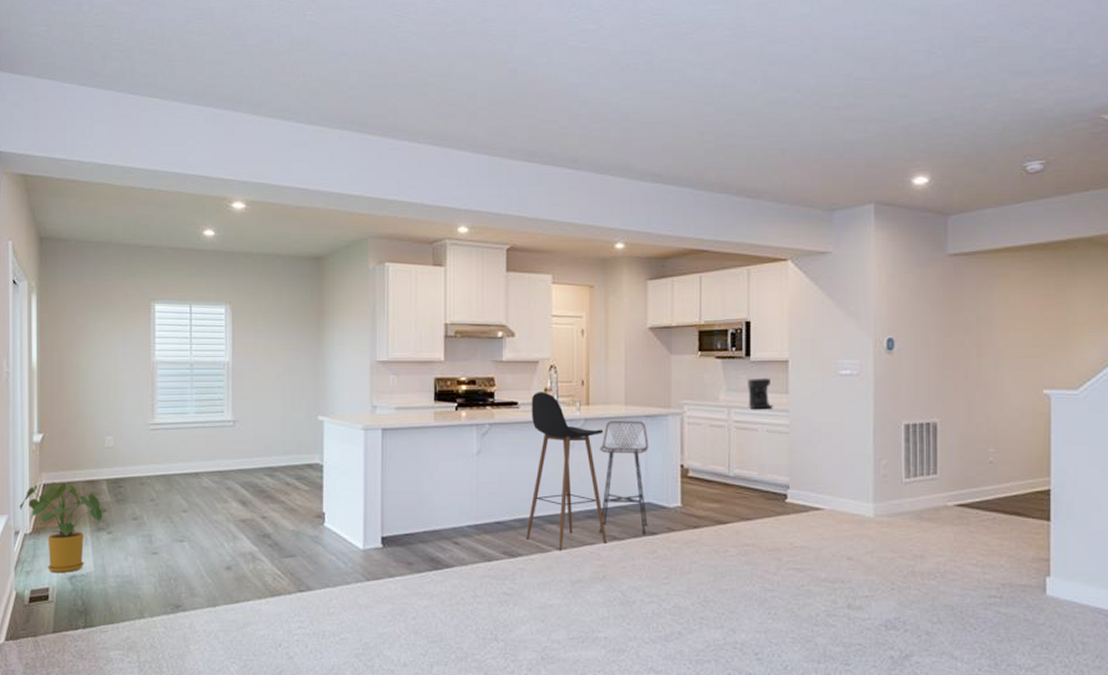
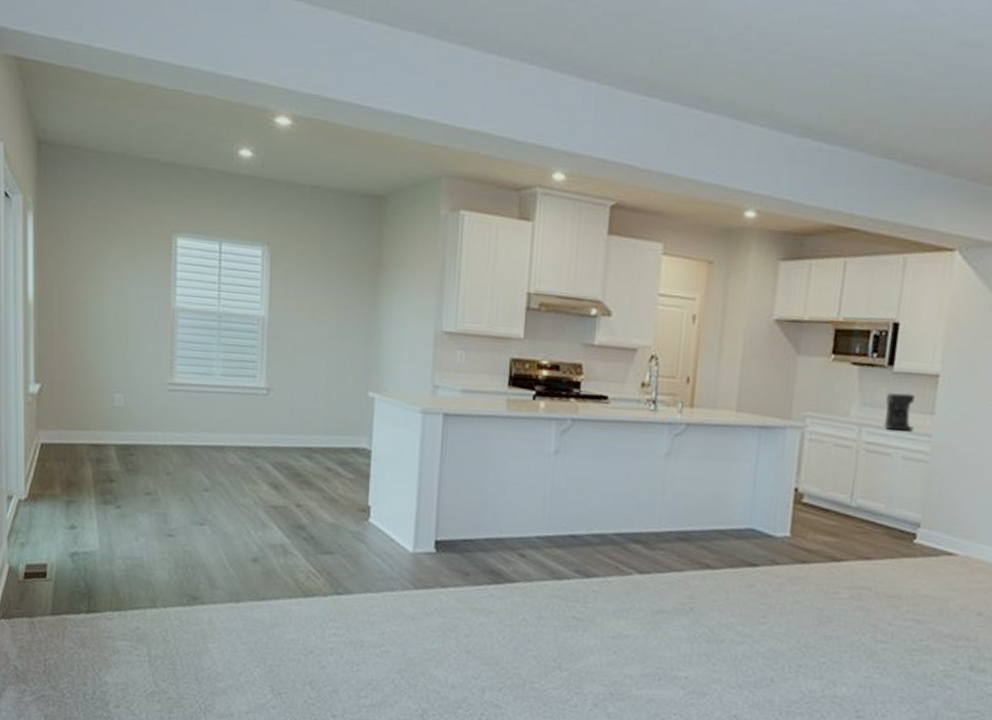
house plant: present [19,482,103,573] -> none [12,442,111,549]
bar stool: present [526,392,607,552] -> none [604,386,708,576]
bar stool: present [599,420,649,535] -> none [690,428,760,566]

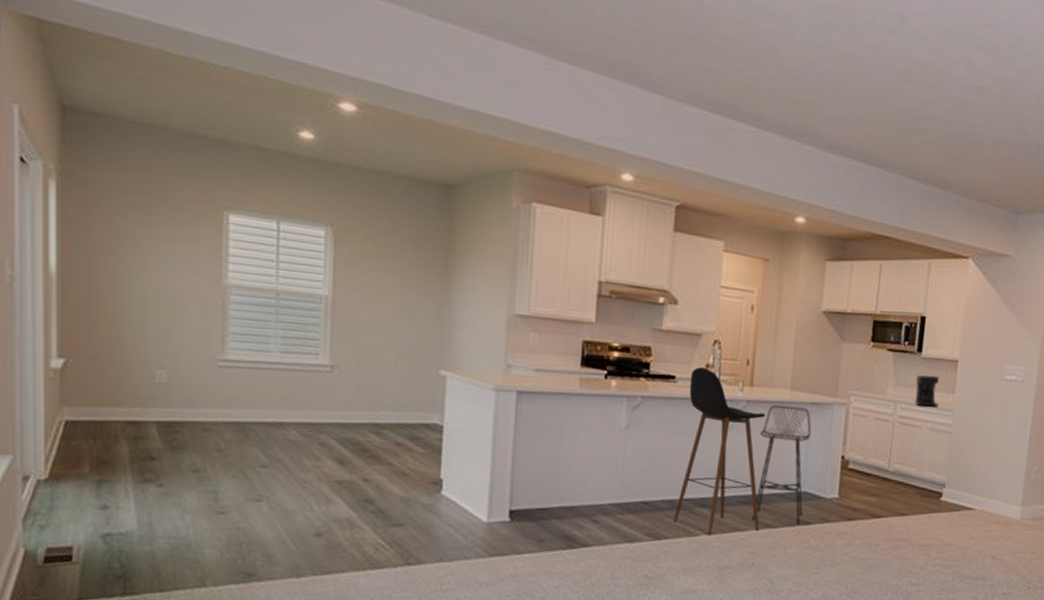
bar stool: none [604,386,708,576] -> present [673,367,766,536]
bar stool: none [690,428,760,566] -> present [751,404,812,524]

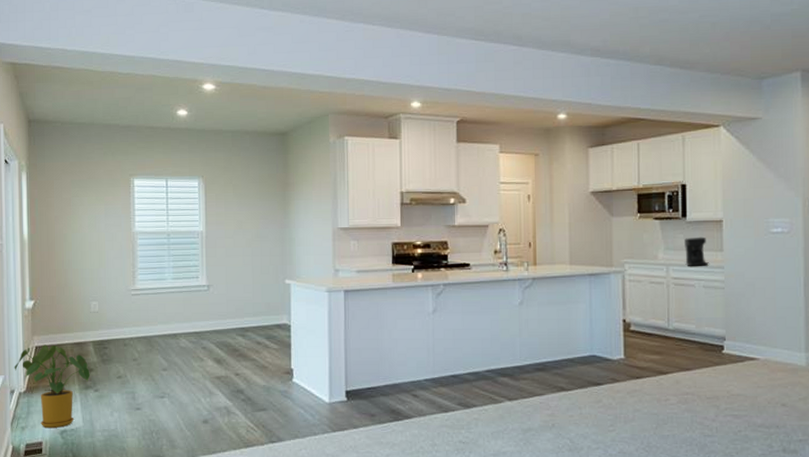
house plant: none [29,419,151,530] -> present [14,344,90,428]
bar stool: present [673,367,766,536] -> none [480,254,555,402]
bar stool: present [751,404,812,524] -> none [547,279,593,386]

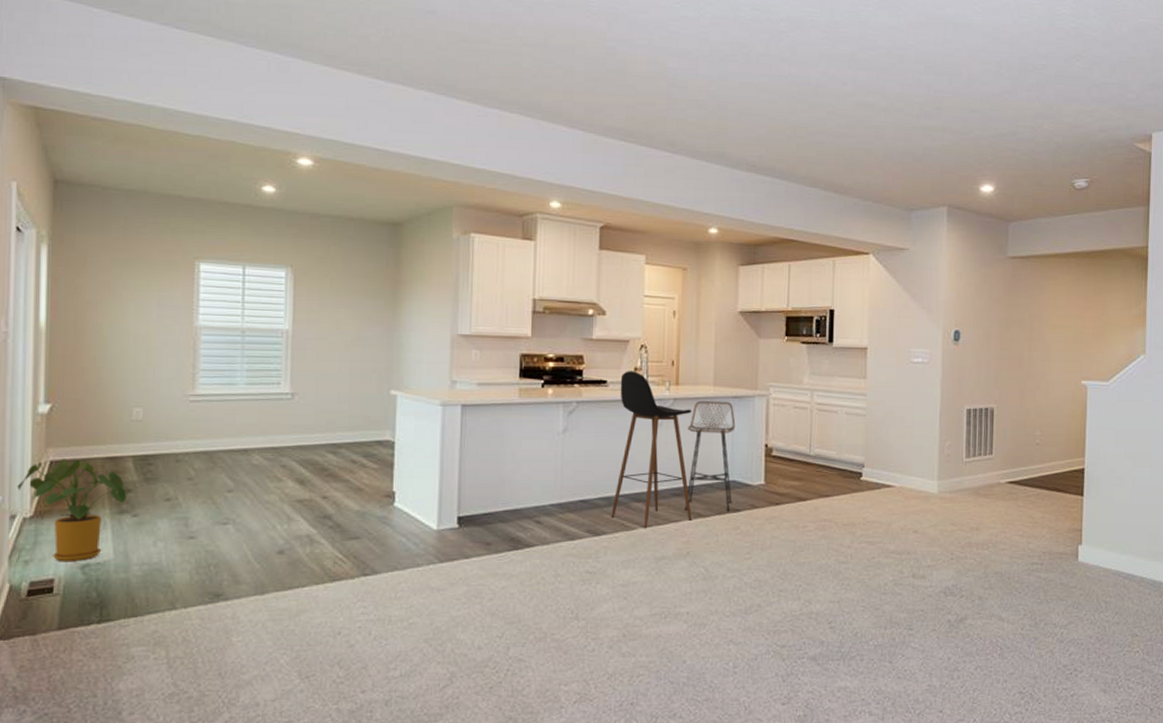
bar stool: none [480,254,555,402] -> present [611,371,692,529]
bar stool: none [547,279,593,386] -> present [684,400,736,512]
coffee maker: present [685,237,708,266] -> none [830,363,851,393]

